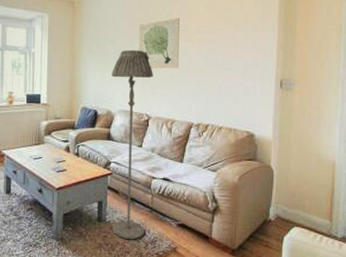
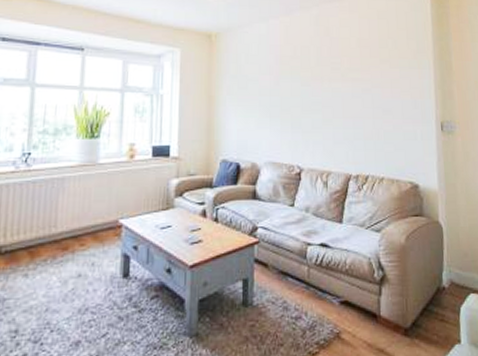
floor lamp: present [111,49,153,240] -> none [256,90,304,328]
wall art: present [139,18,180,69] -> none [286,54,332,112]

